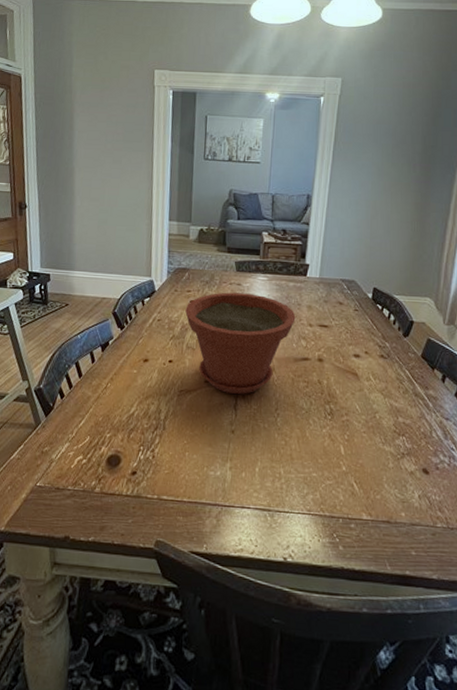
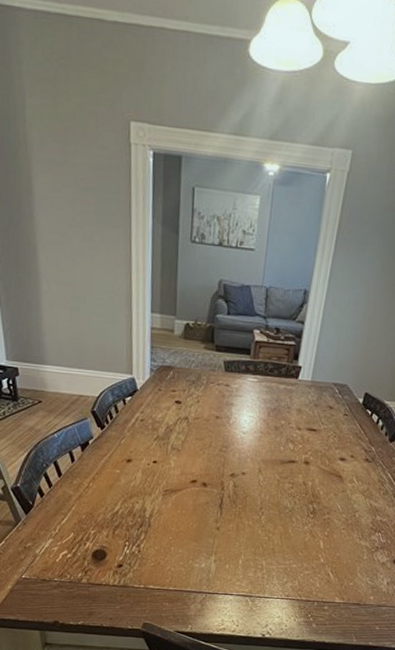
plant pot: present [185,292,296,394] -> none [170,393,285,494]

